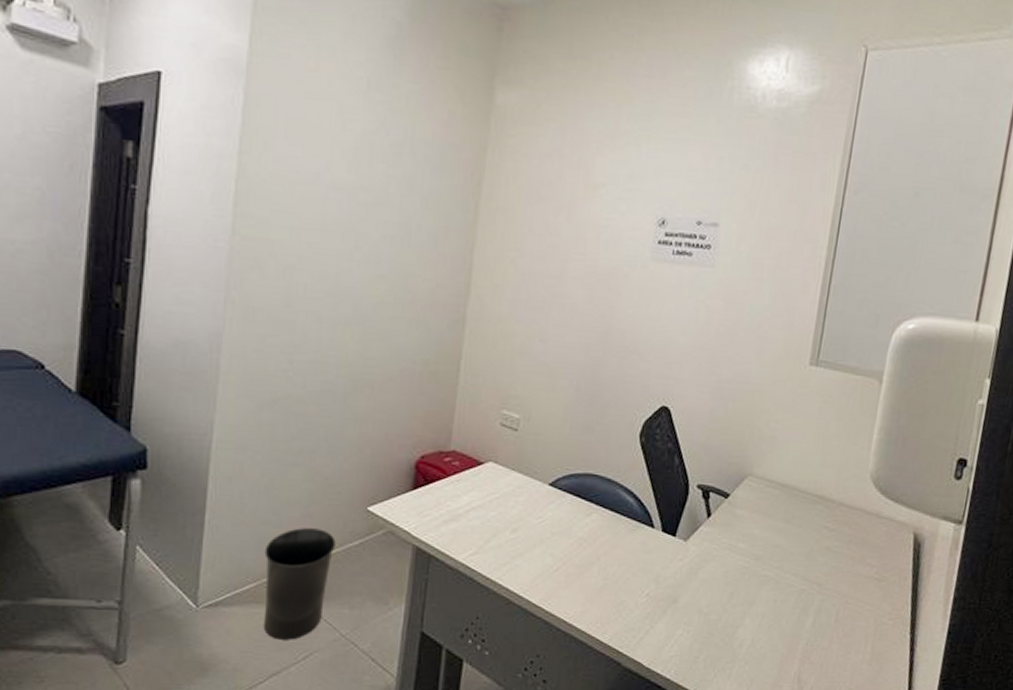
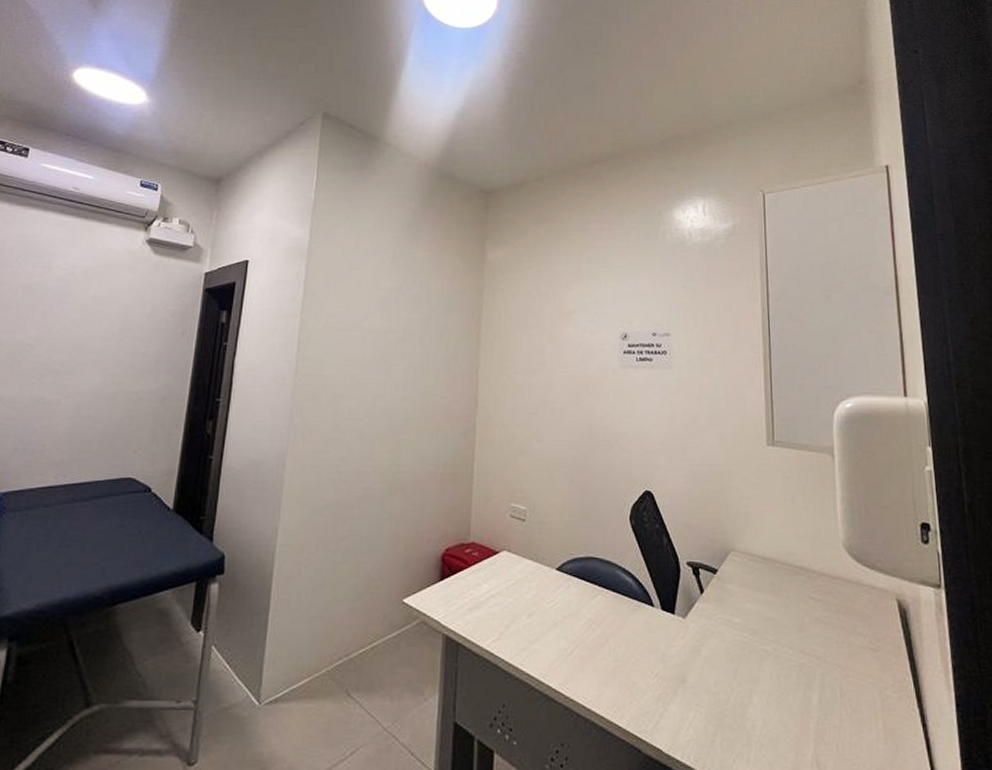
waste bin: present [263,528,336,640] -> none [315,622,377,735]

